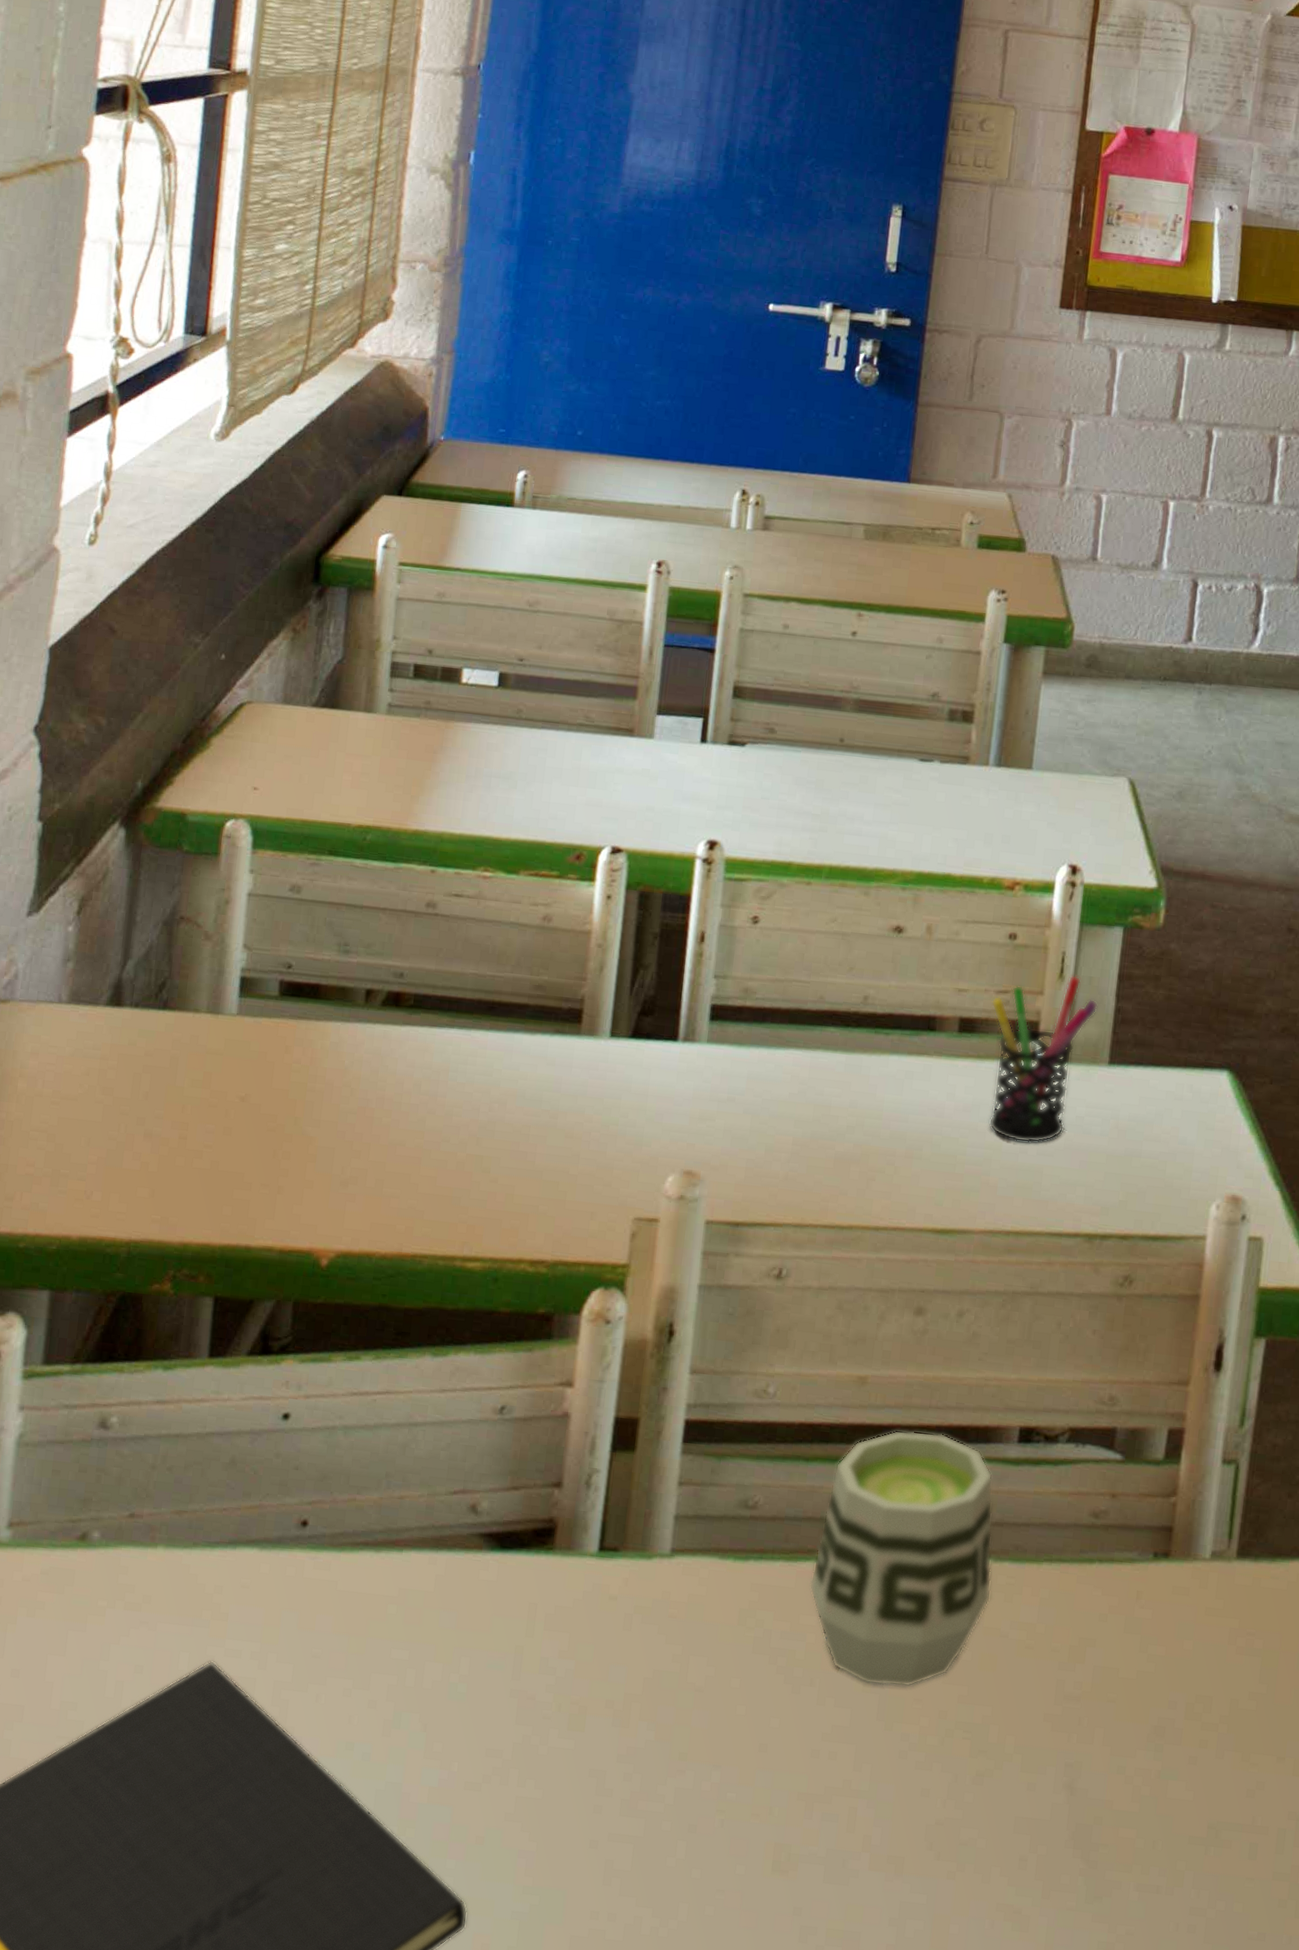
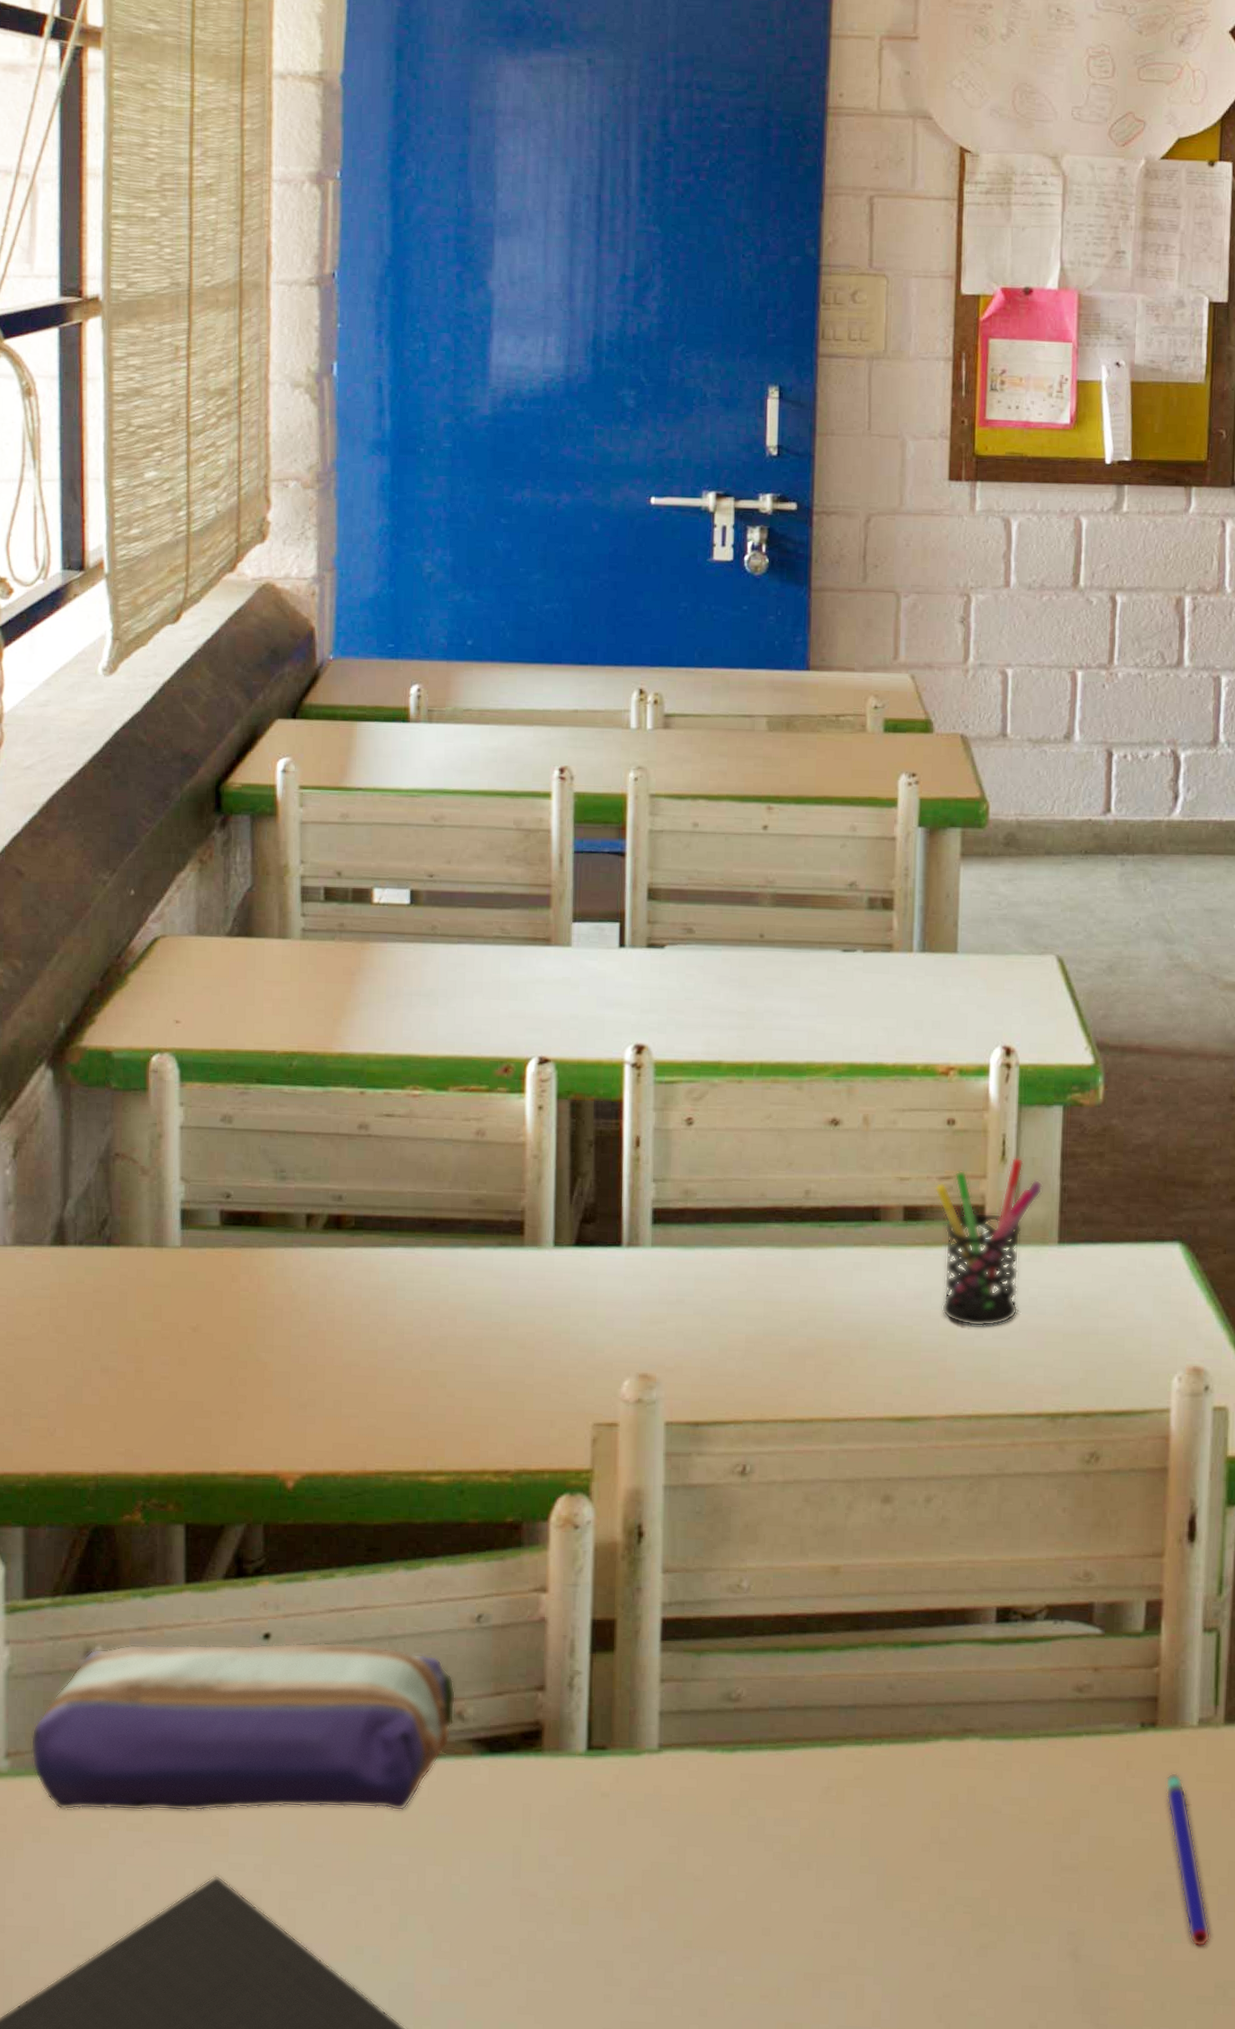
pencil case: none [34,1417,472,1604] -> present [30,1642,456,1811]
cup: present [809,1430,993,1688] -> none [798,1616,981,1867]
pen: none [1173,1605,1208,1786] -> present [1165,1773,1211,1947]

